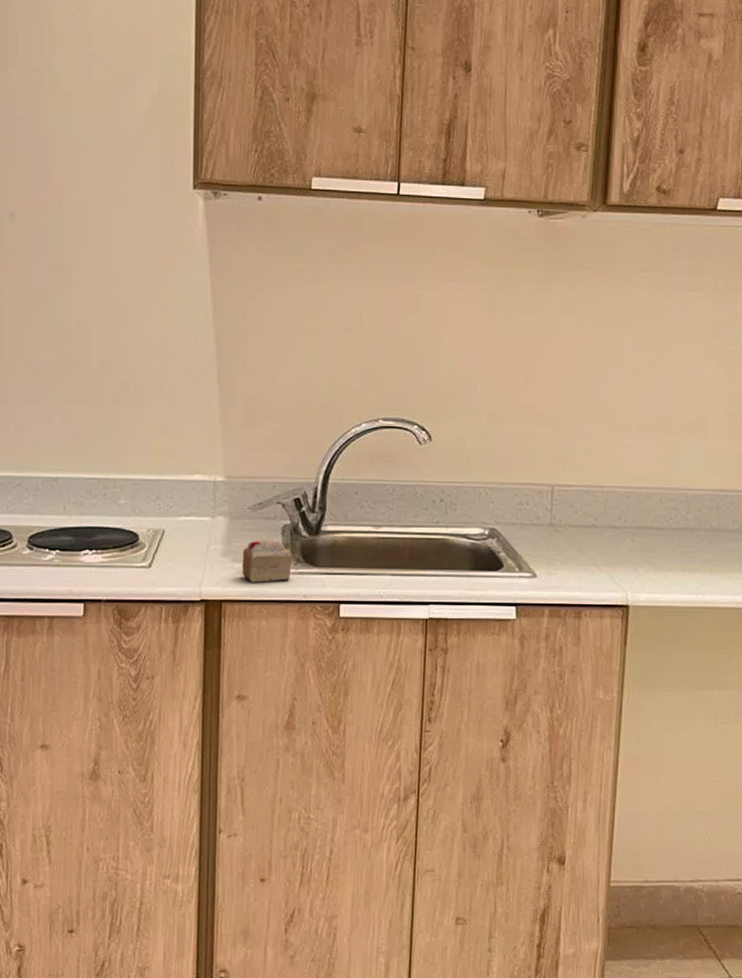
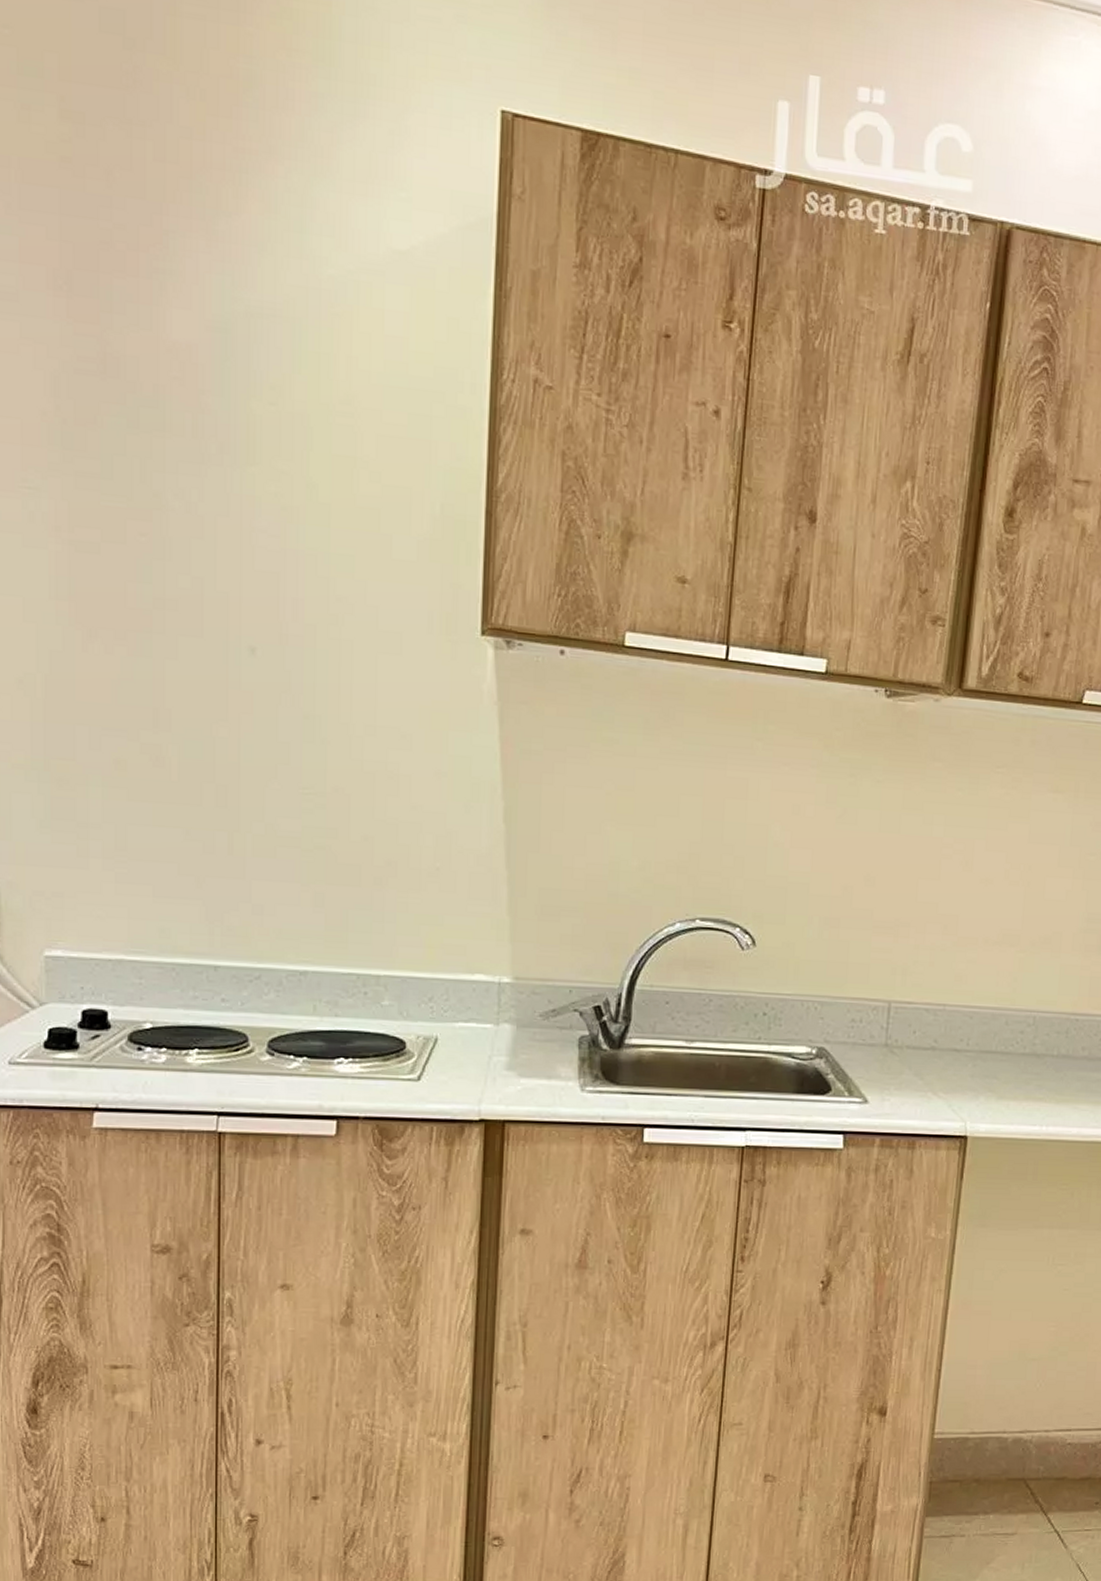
cake slice: present [242,539,293,583] -> none [530,1051,590,1102]

